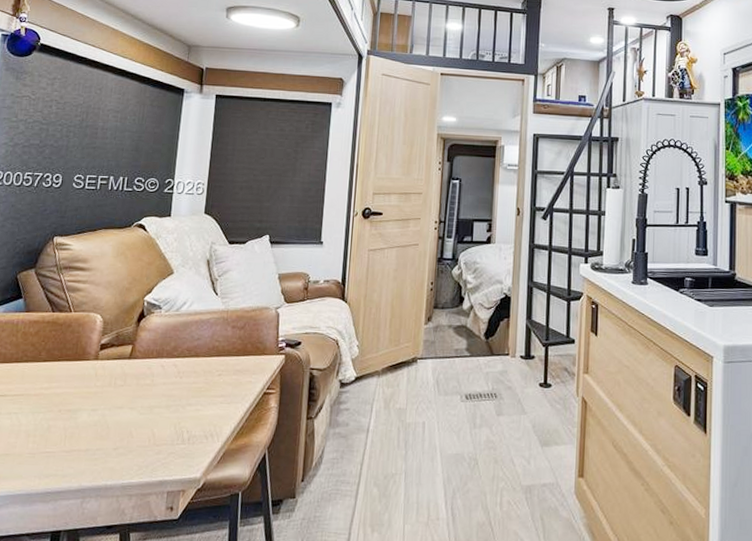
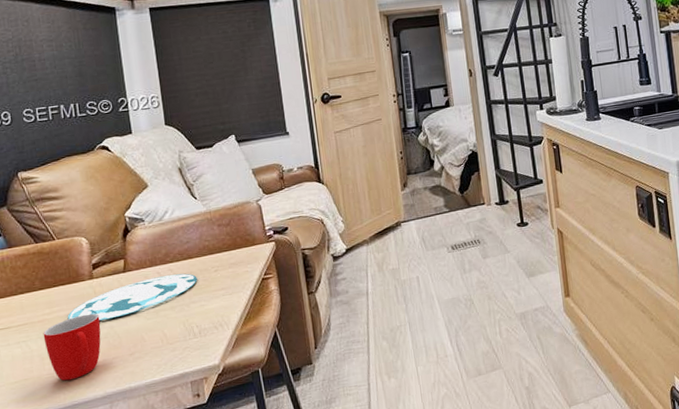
mug: none [34,396,95,465] -> present [43,313,101,381]
plate: none [63,369,199,406] -> present [67,273,197,321]

